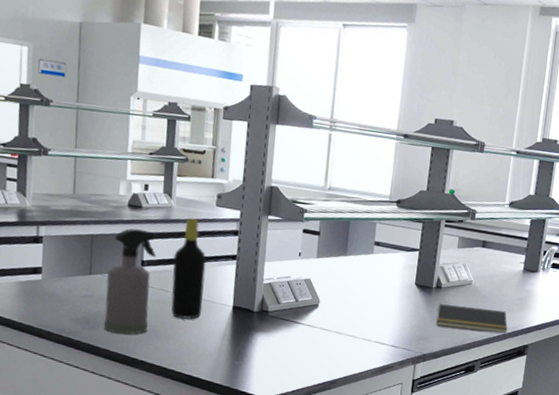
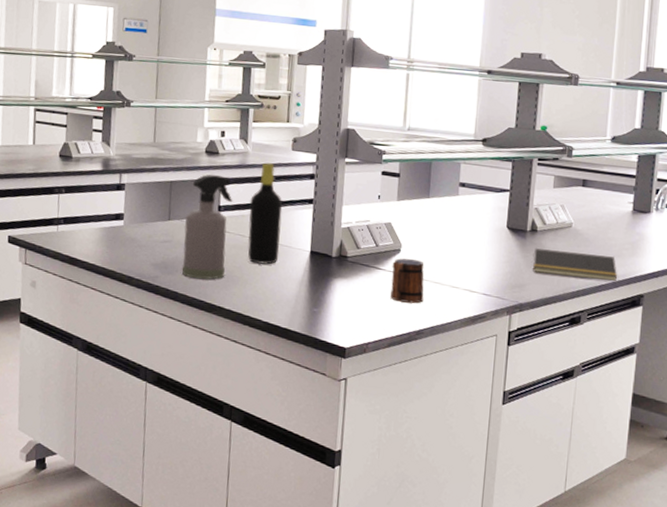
mug: none [308,313,340,355] -> present [390,258,425,304]

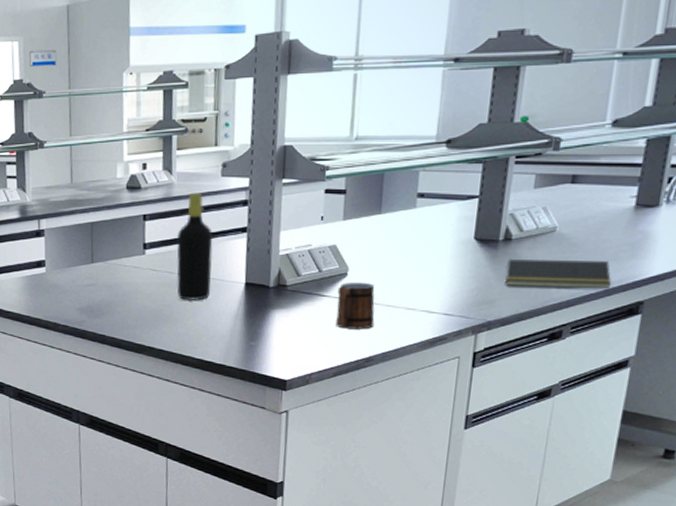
spray bottle: present [181,174,233,280] -> none [108,210,159,321]

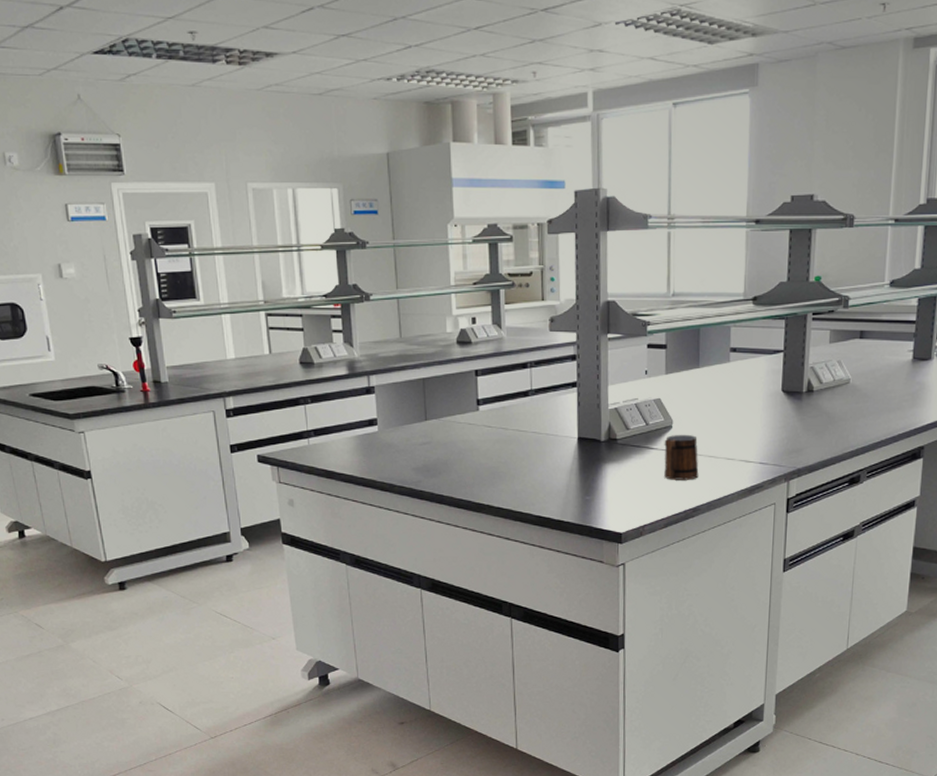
bottle: present [176,193,213,300] -> none [509,347,545,456]
notepad: present [504,259,611,288] -> none [809,410,897,436]

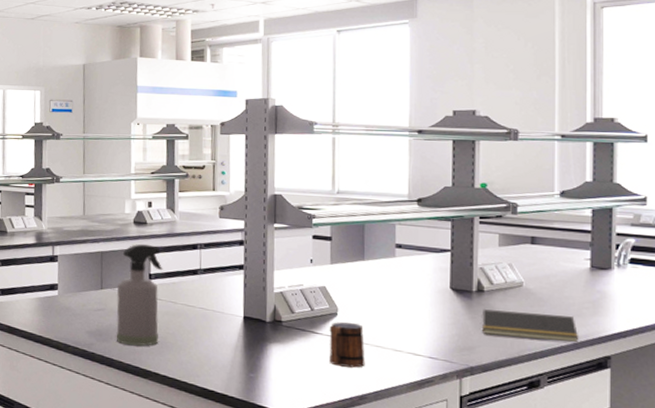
spray bottle: none [442,366,492,479] -> present [116,243,163,346]
notepad: none [809,410,897,436] -> present [481,309,578,342]

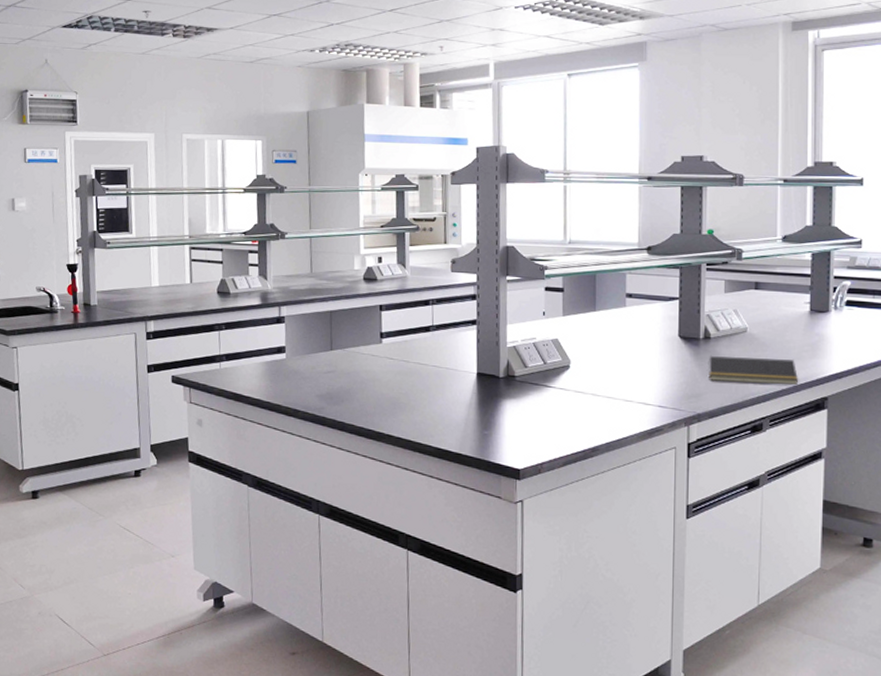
spray bottle: present [116,243,163,346] -> none [347,301,395,408]
mug: present [329,322,365,368] -> none [562,374,597,420]

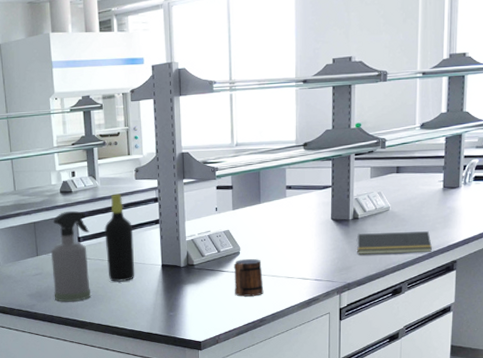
spray bottle: none [347,301,395,408] -> present [50,210,91,302]
bottle: none [411,286,446,389] -> present [103,193,135,282]
mug: none [562,374,597,420] -> present [233,258,264,297]

